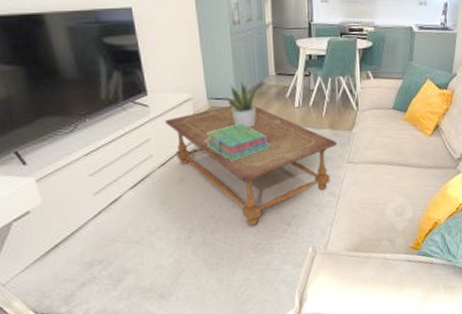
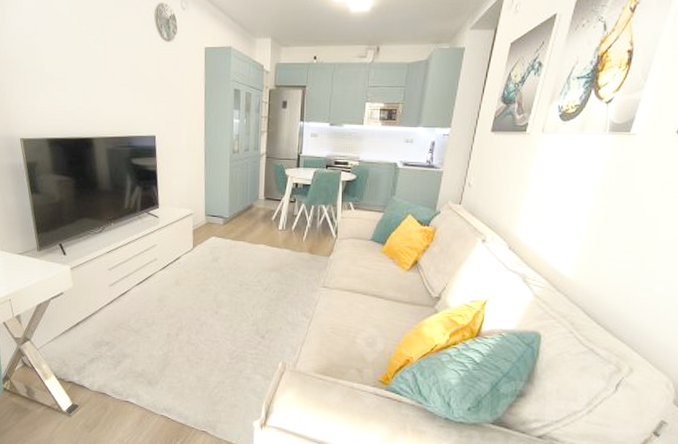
coffee table: present [165,105,338,226] -> none [170,222,315,333]
stack of books: present [206,123,269,162] -> none [200,239,253,272]
potted plant: present [227,80,257,127] -> none [221,202,247,244]

